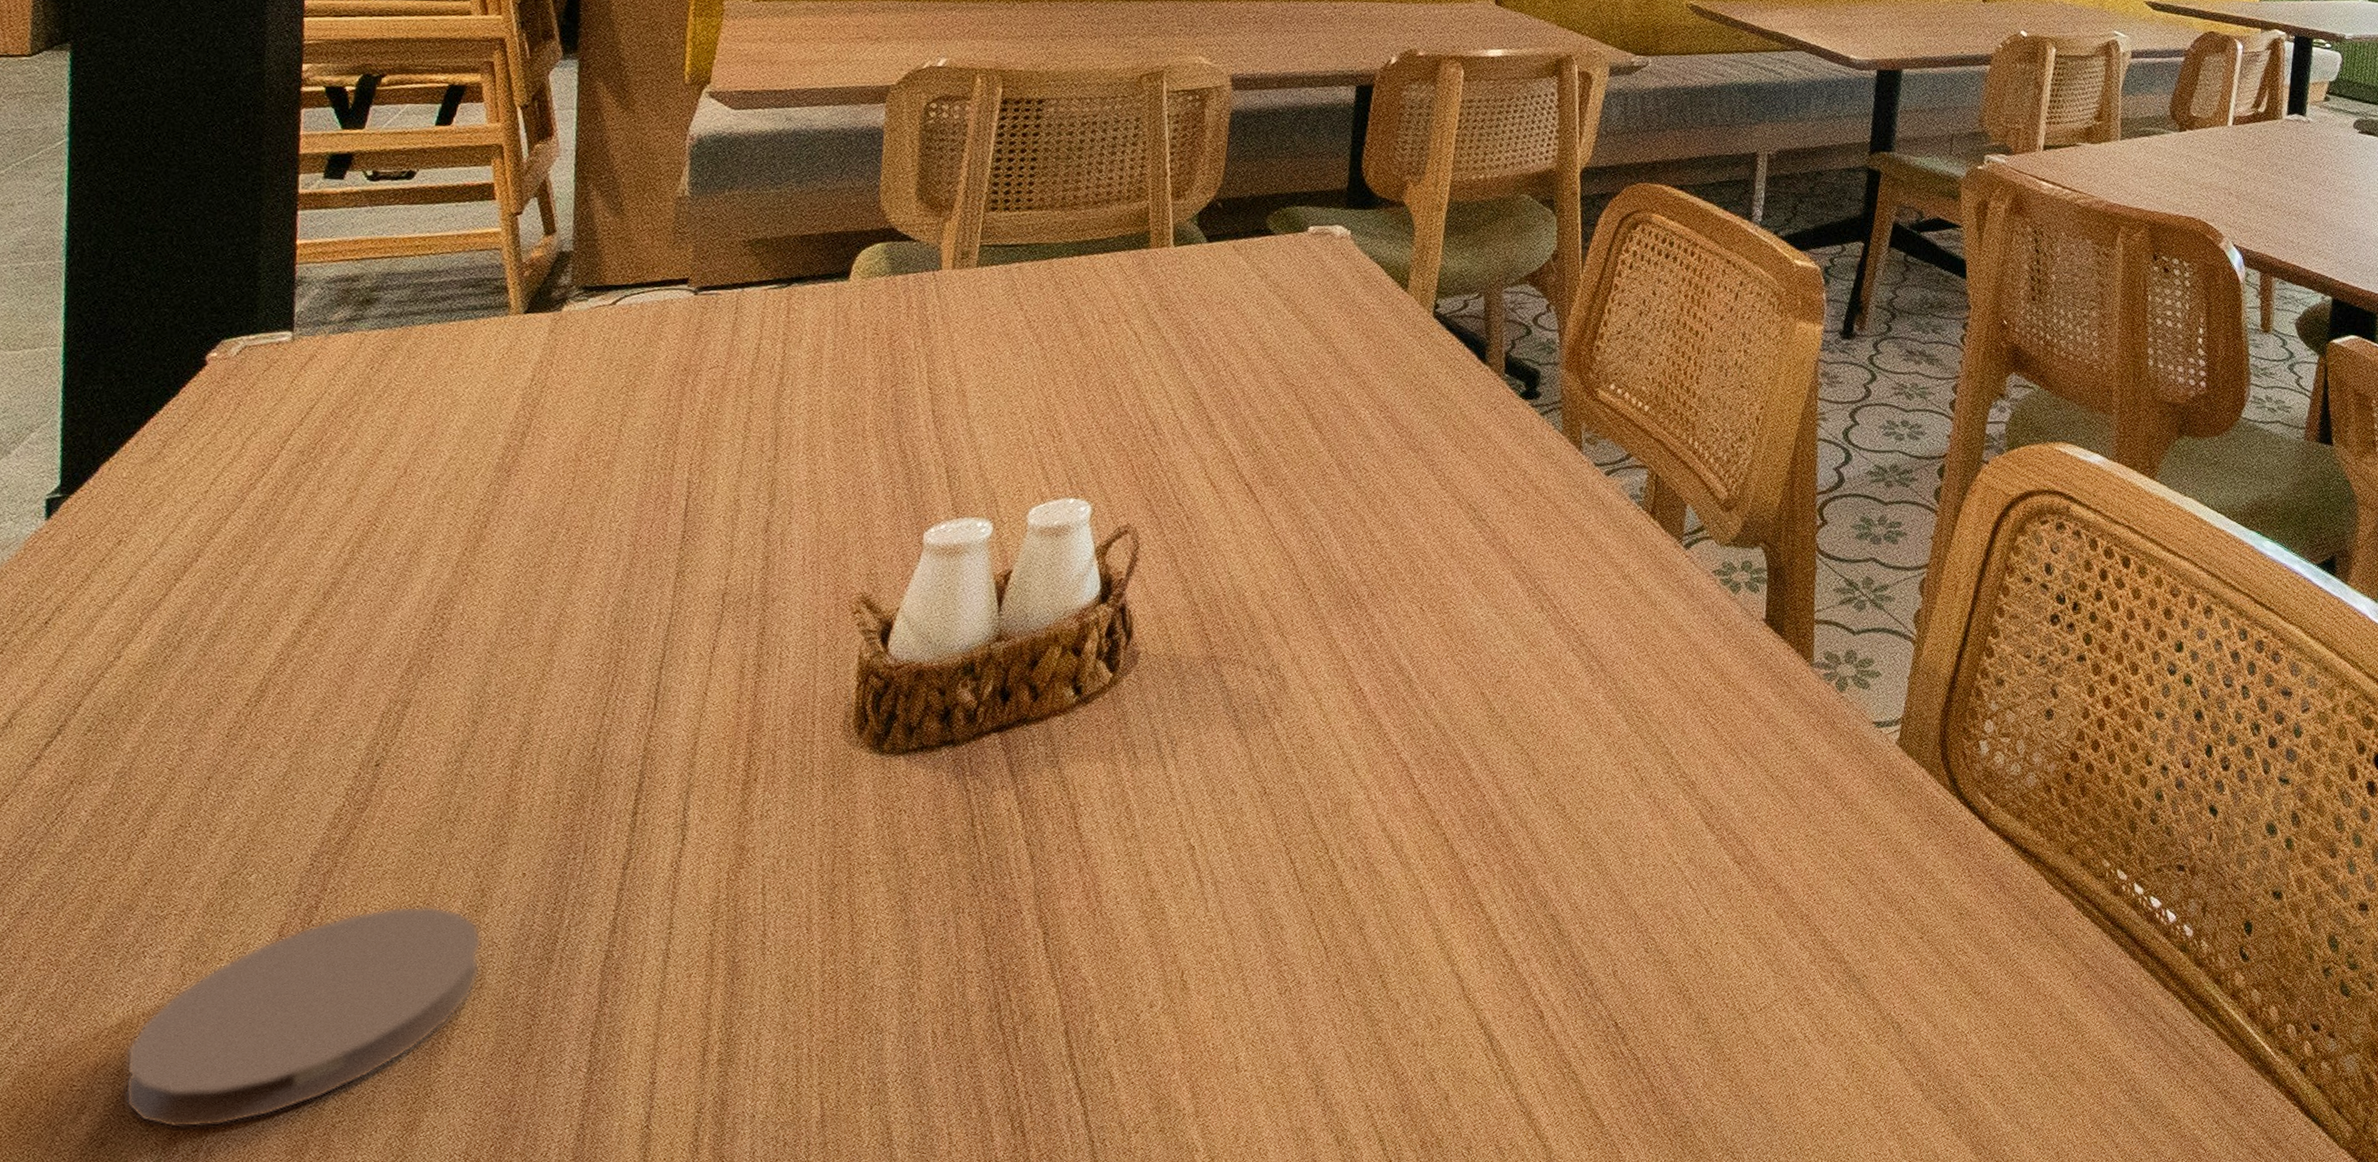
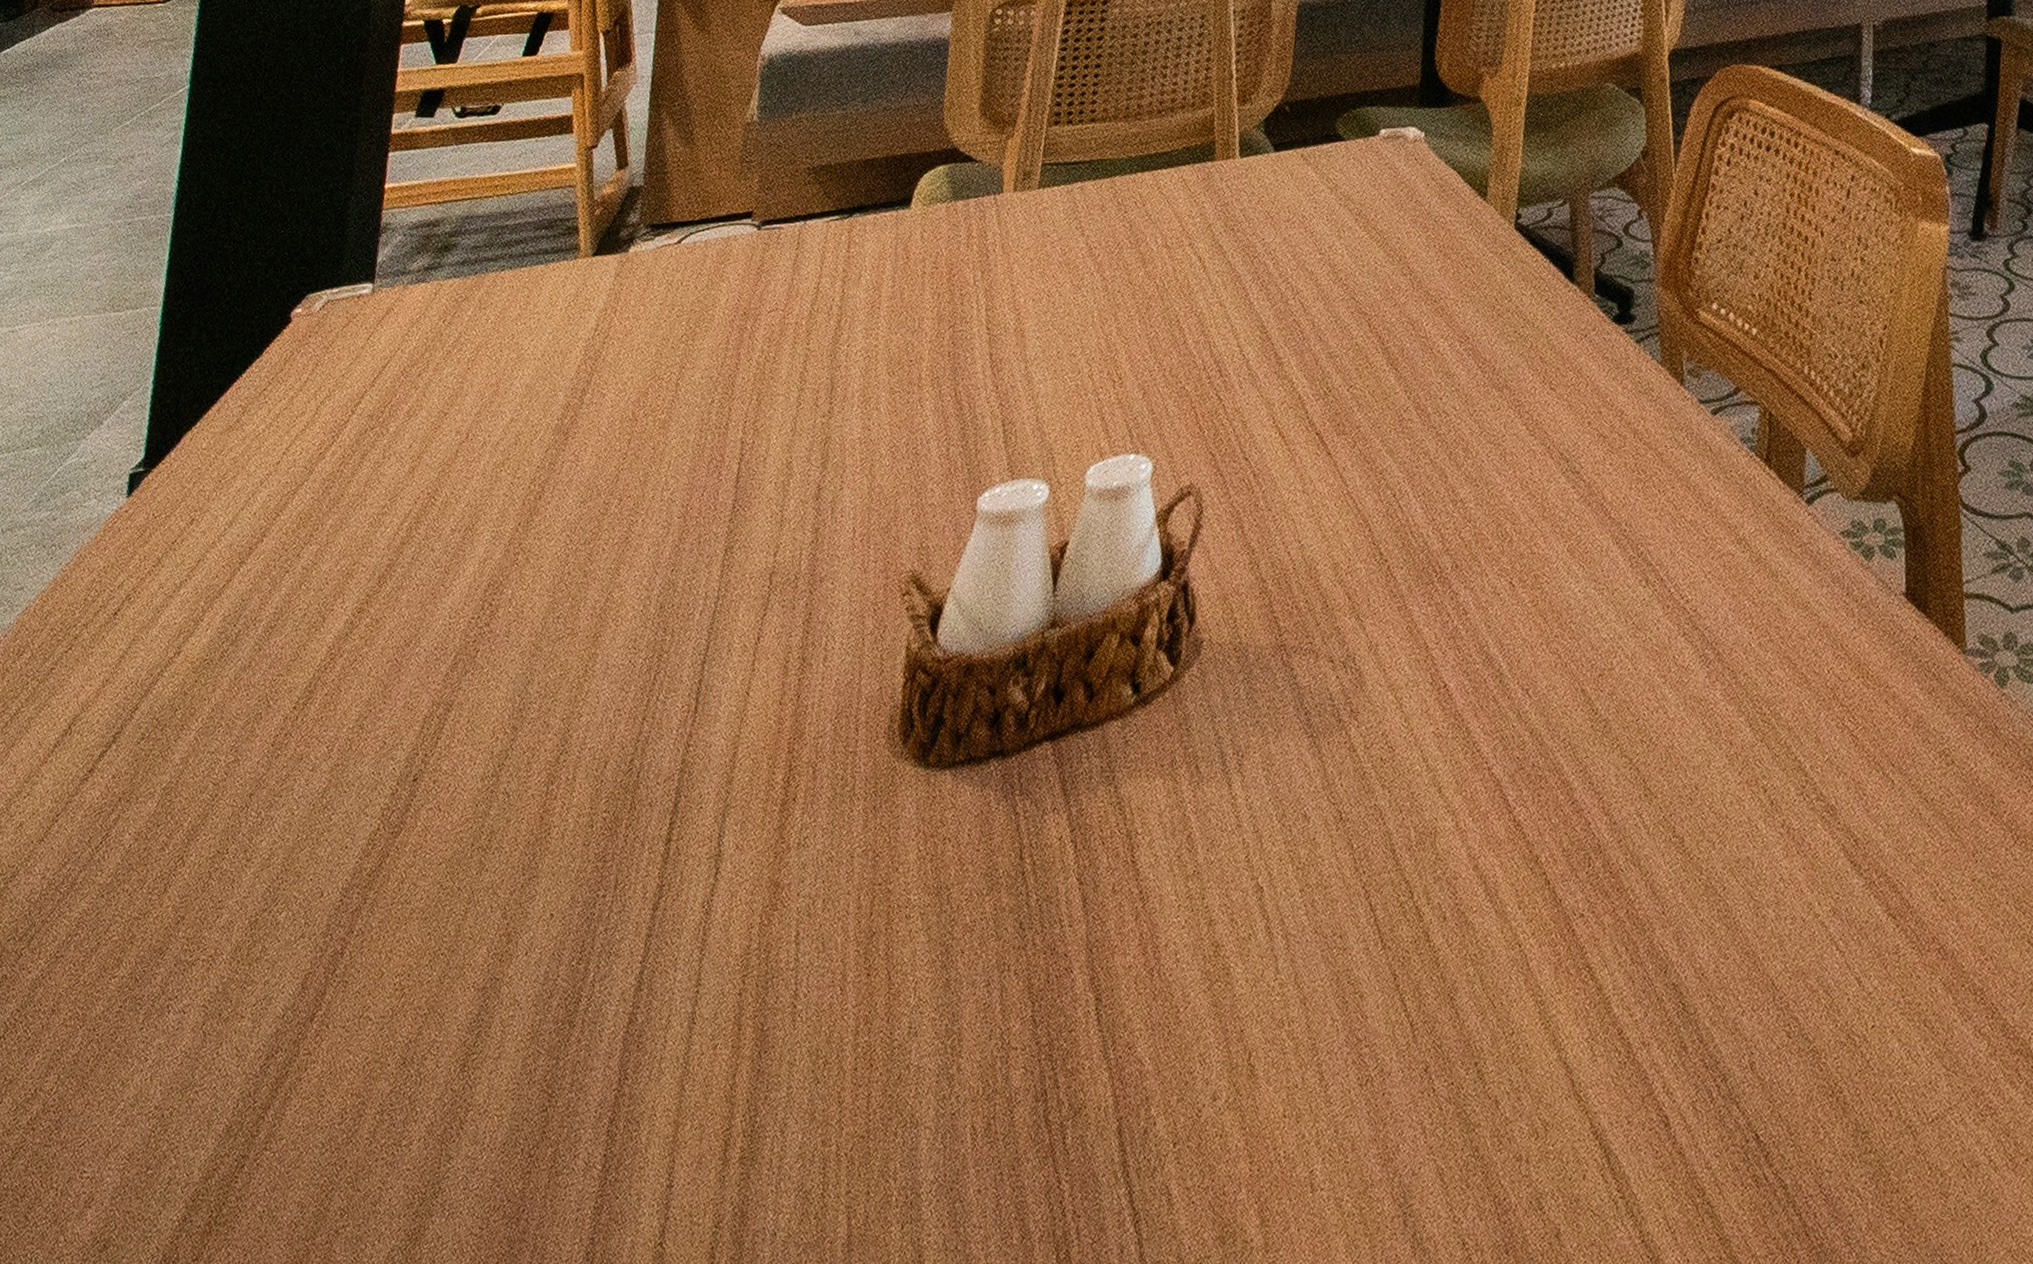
coaster: present [124,905,483,1129] -> none [132,953,505,1230]

